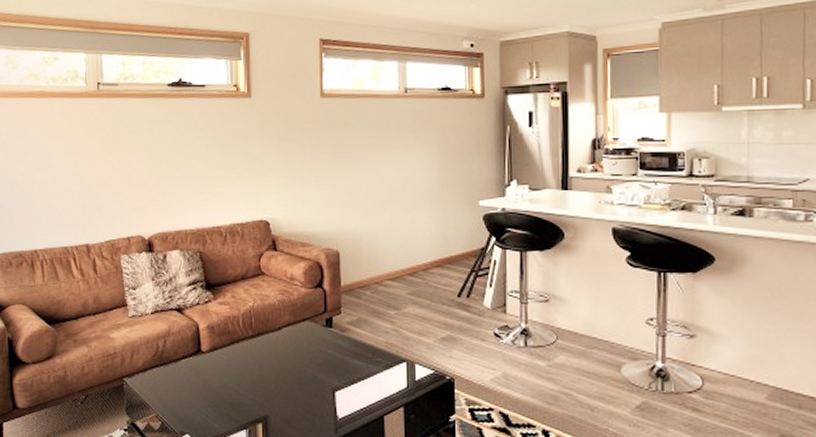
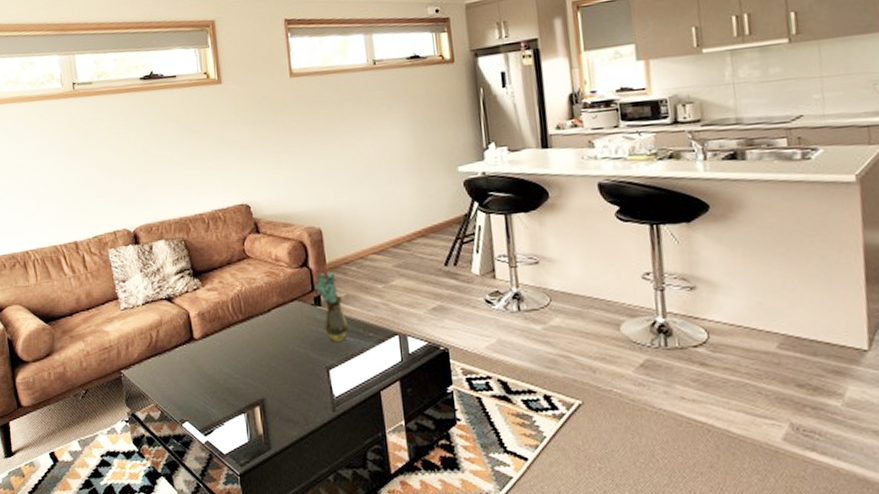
vase: none [327,293,357,364] -> present [314,271,348,342]

